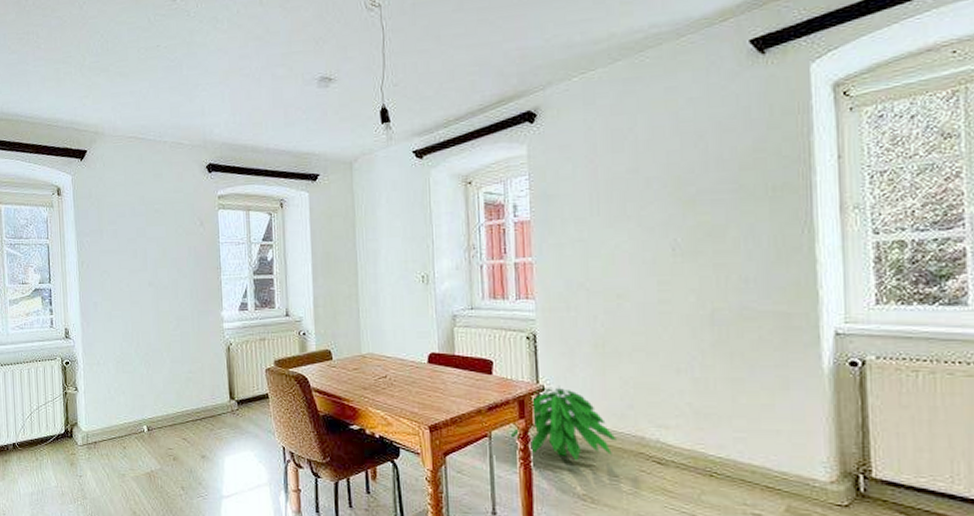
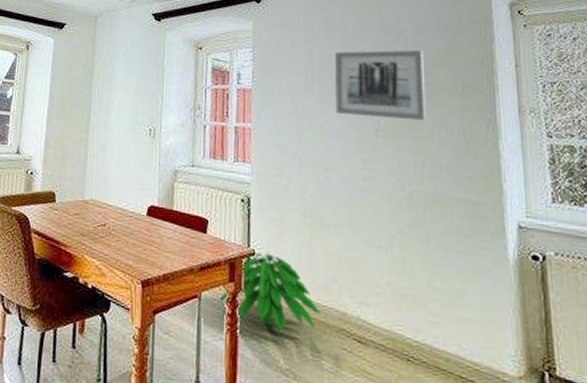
wall art: none [624,153,731,236] -> present [335,50,427,120]

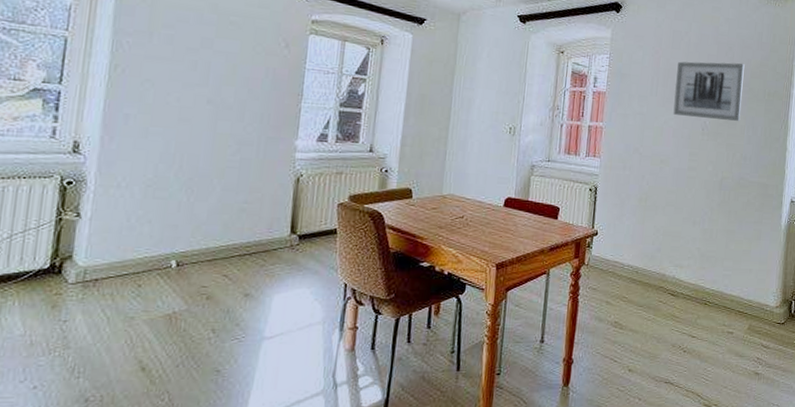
indoor plant: present [219,251,320,332] -> none [564,231,645,294]

